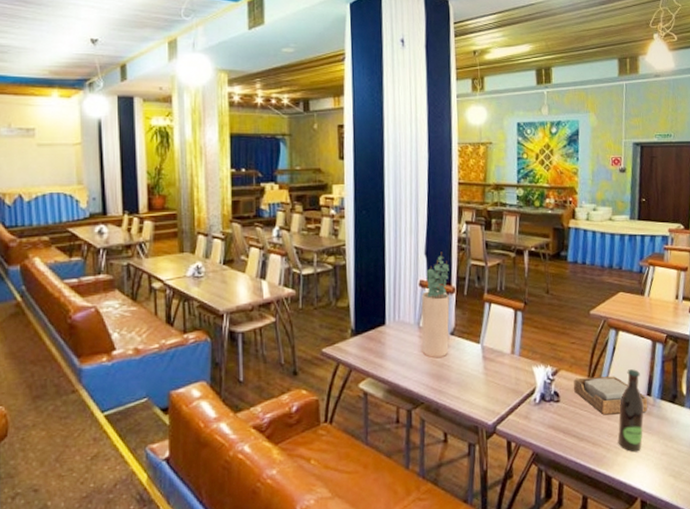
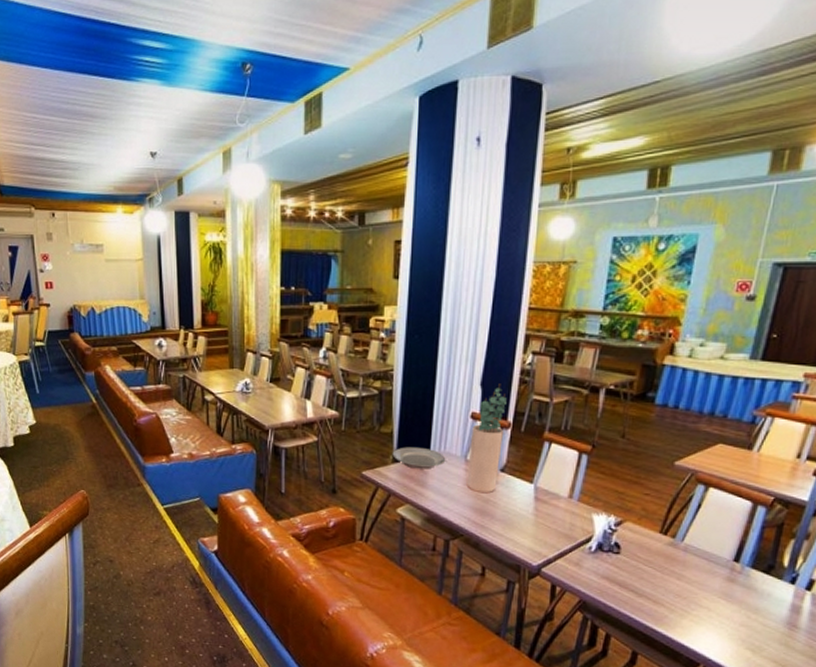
plate: none [350,318,401,341] -> present [392,447,446,469]
napkin holder: present [573,376,648,415] -> none [638,532,734,579]
bottle: present [617,369,644,452] -> none [685,531,729,617]

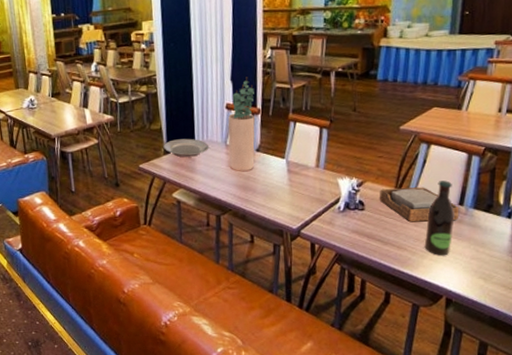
napkin holder: none [638,532,734,579] -> present [379,187,460,223]
bottle: none [685,531,729,617] -> present [424,180,454,255]

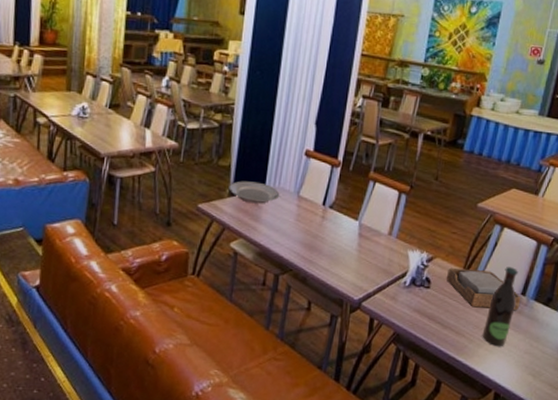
vase: present [228,77,255,172] -> none [298,123,339,230]

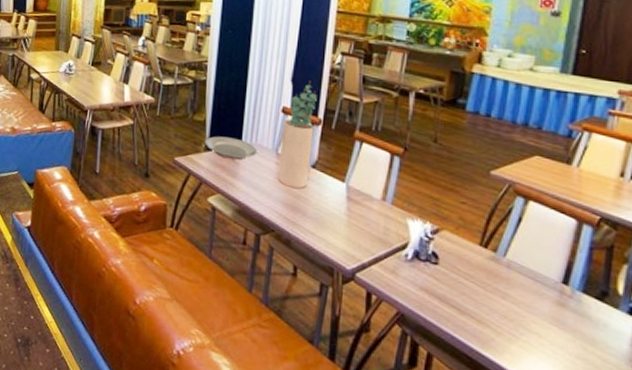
vase: none [298,123,339,230] -> present [277,80,318,190]
napkin holder: present [446,267,521,311] -> none [458,243,563,303]
bottle: present [482,267,518,346] -> none [513,248,556,345]

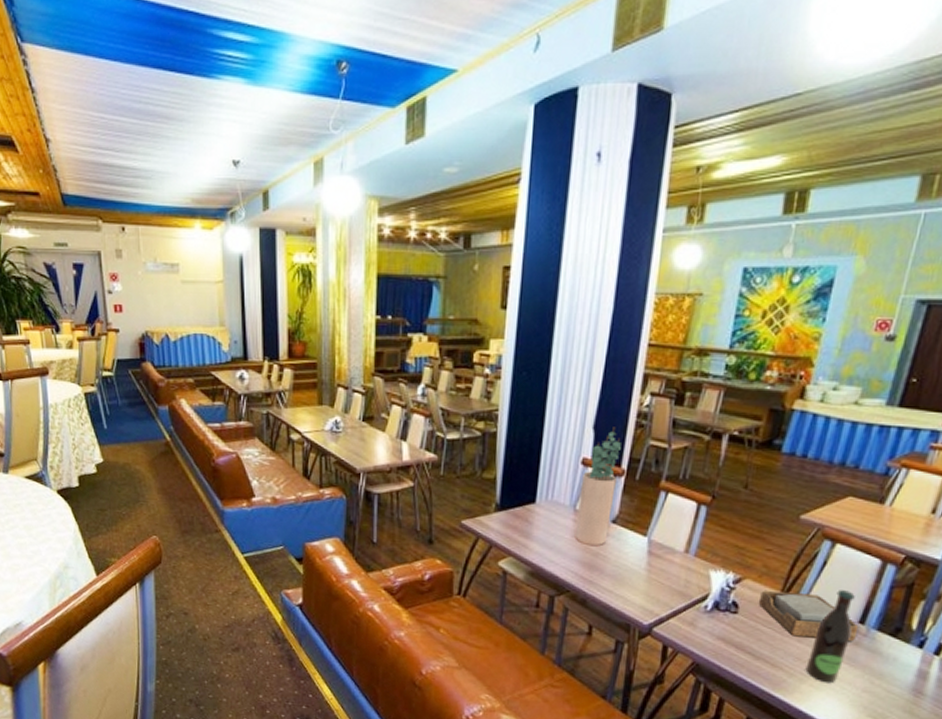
plate: present [204,136,257,160] -> none [495,494,553,519]
napkin holder: none [458,243,563,303] -> present [758,590,859,642]
bottle: none [513,248,556,345] -> present [805,590,855,682]

